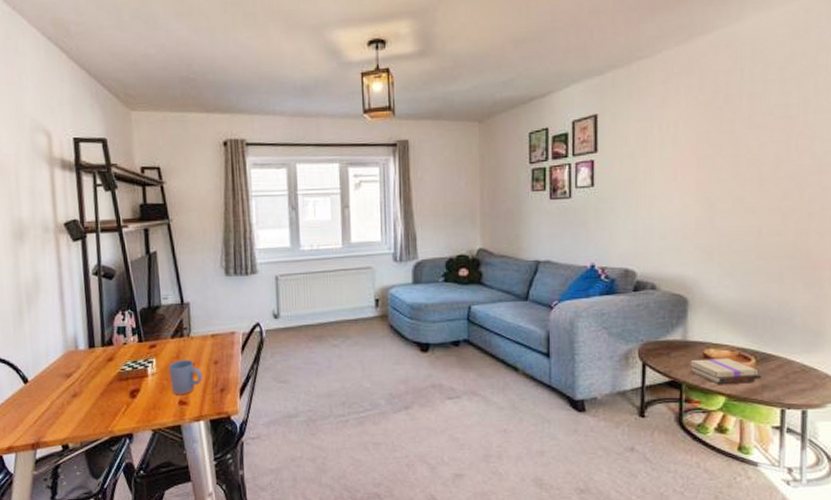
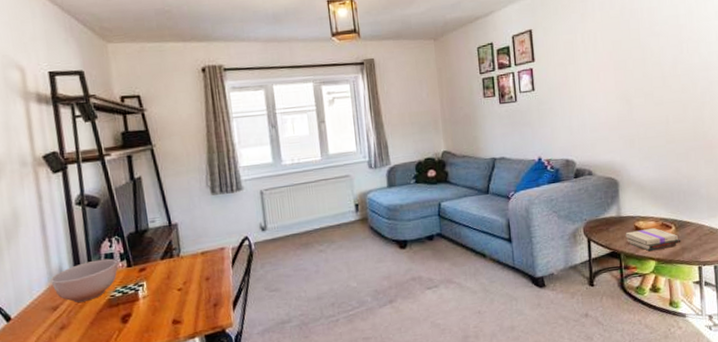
bowl: none [65,331,129,372] -> present [50,258,118,303]
mug: present [168,359,203,395] -> none [160,278,195,315]

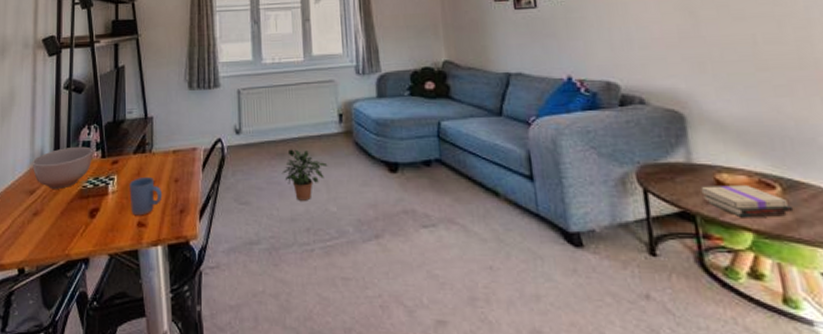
mug: none [160,278,195,315] -> present [129,176,163,216]
potted plant: none [306,238,348,282] -> present [281,149,328,201]

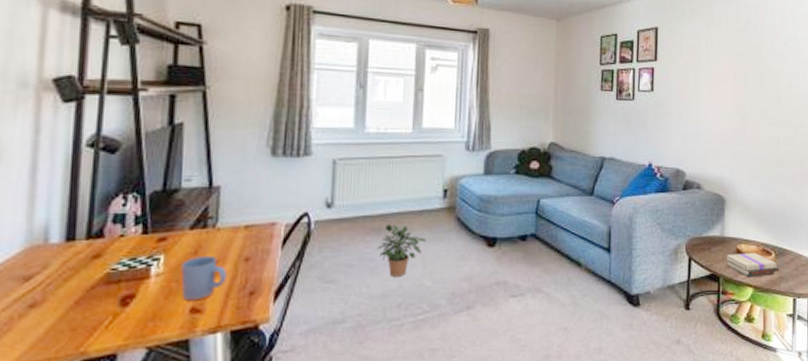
bowl: present [32,146,93,189] -> none [29,220,129,273]

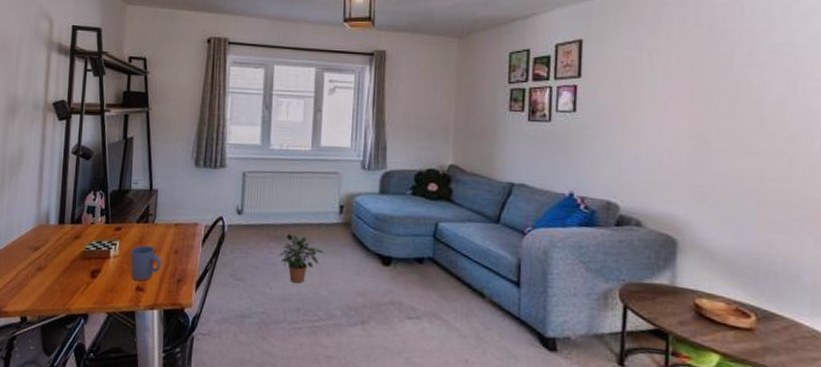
books: present [726,253,780,278] -> none [678,308,764,344]

